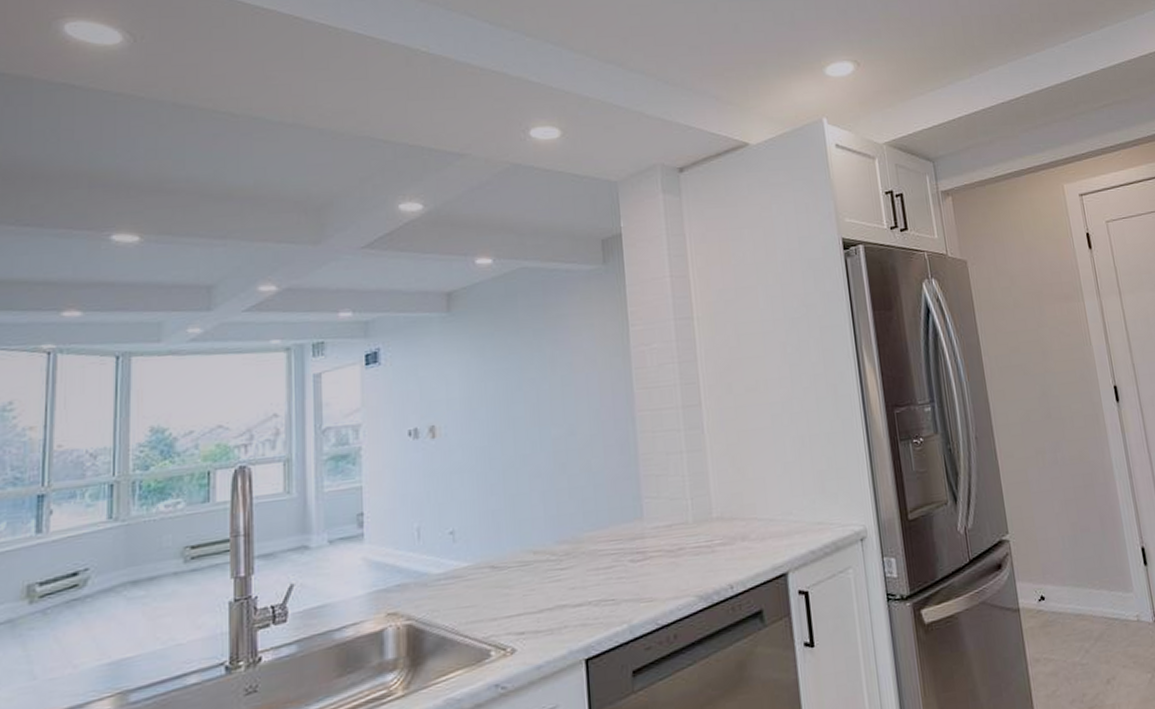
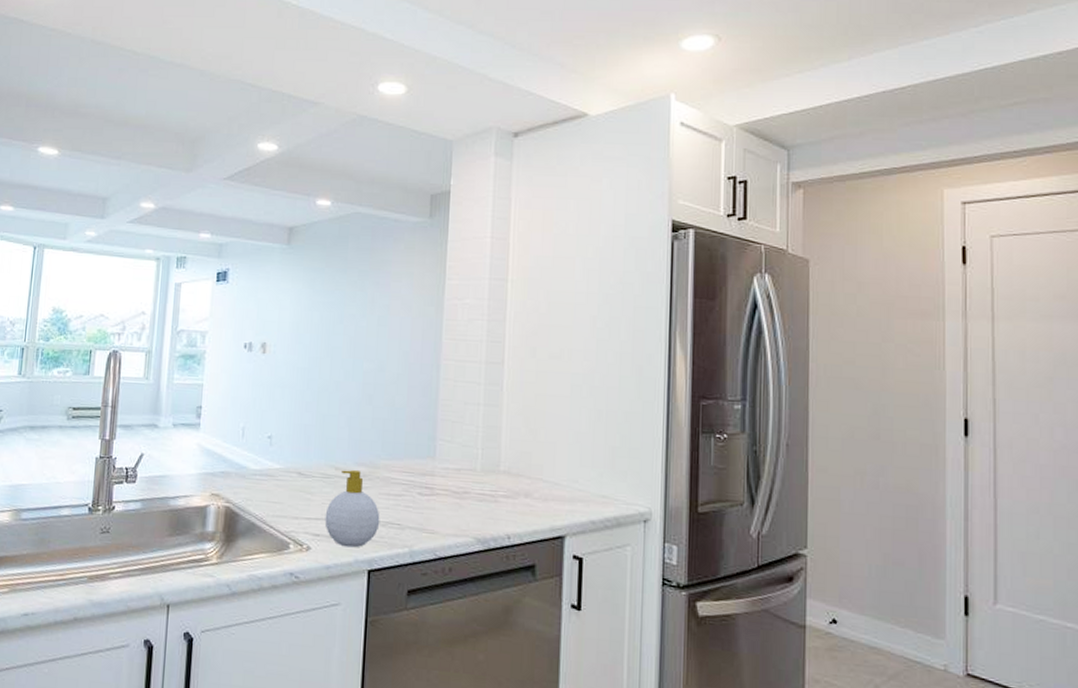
soap bottle: none [528,548,592,640] -> present [325,469,380,548]

